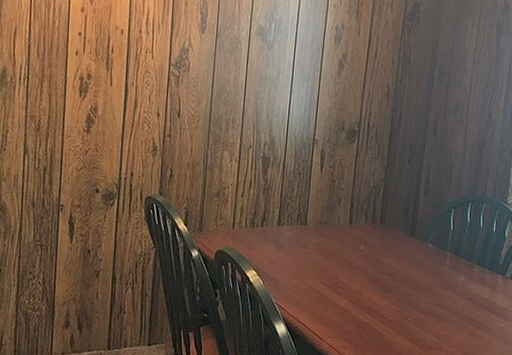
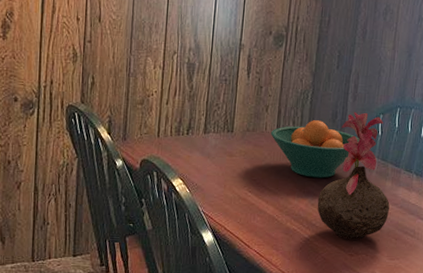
fruit bowl: none [343,214,432,272] -> present [270,120,360,178]
vase: none [389,206,463,335] -> present [317,111,390,240]

